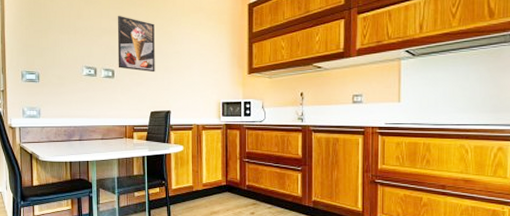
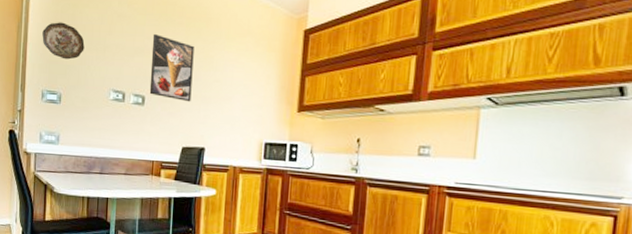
decorative plate: none [18,10,57,43] -> present [42,22,85,60]

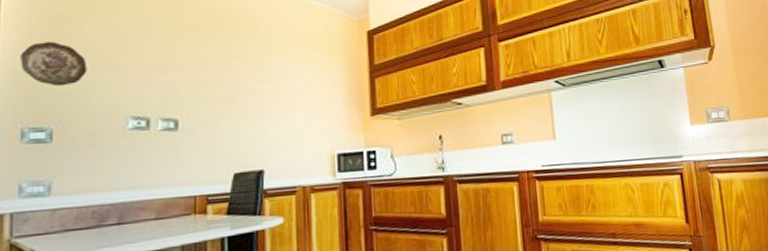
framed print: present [149,33,194,102] -> none [184,46,241,120]

